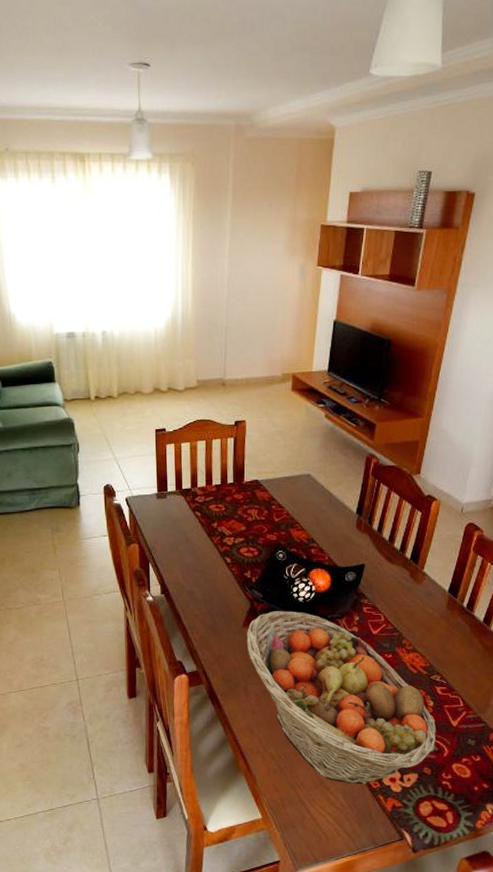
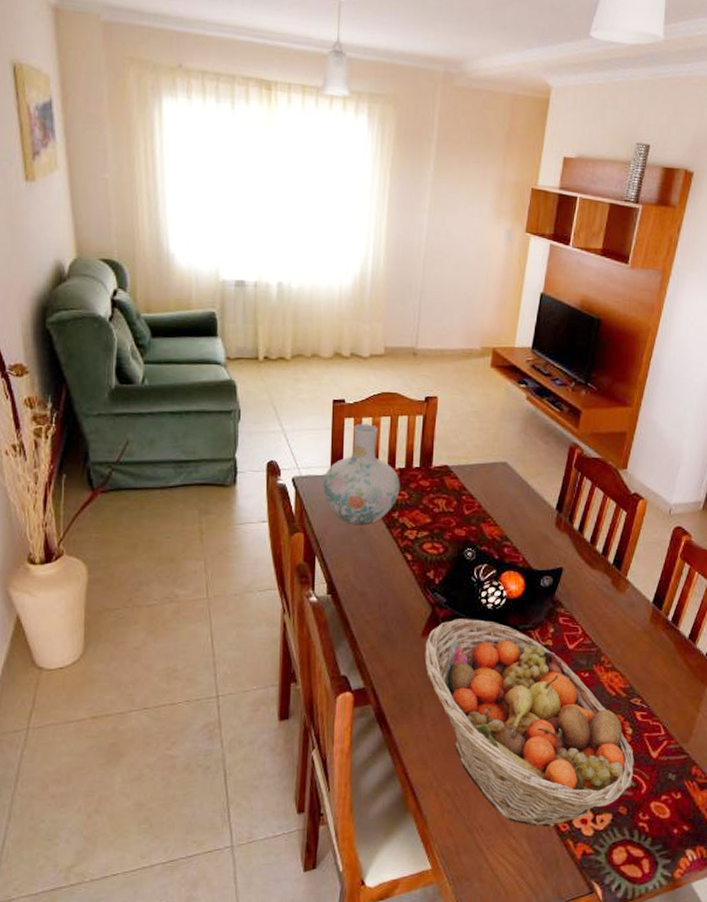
vase: none [152,448,217,535] -> present [323,424,400,524]

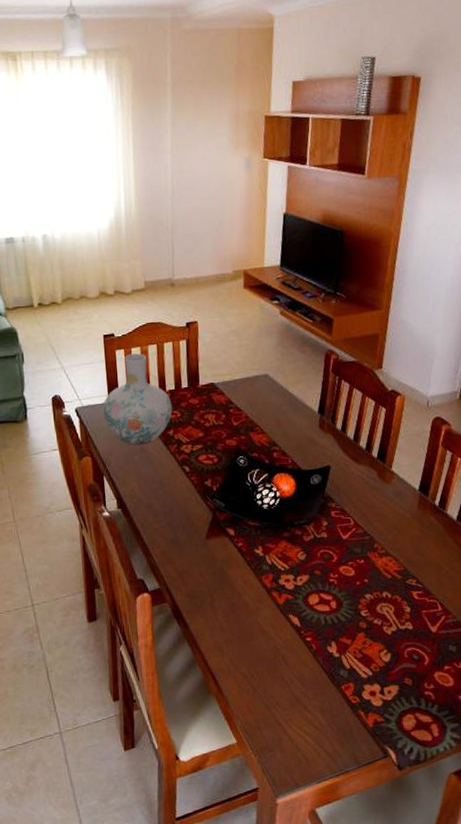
fruit basket: present [424,619,635,827] -> none [210,519,415,701]

